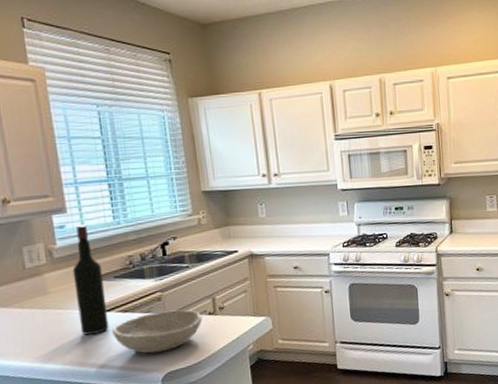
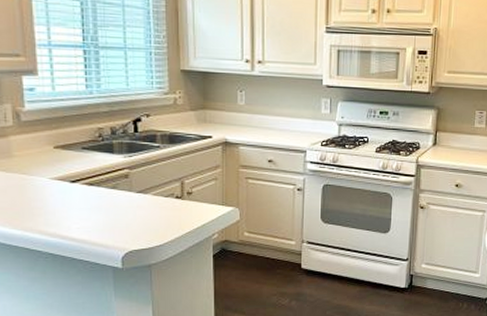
wine bottle: present [72,224,109,335] -> none [39,90,73,204]
bowl: present [112,309,202,354] -> none [76,189,169,230]

